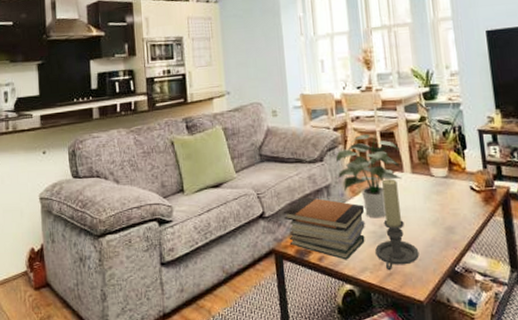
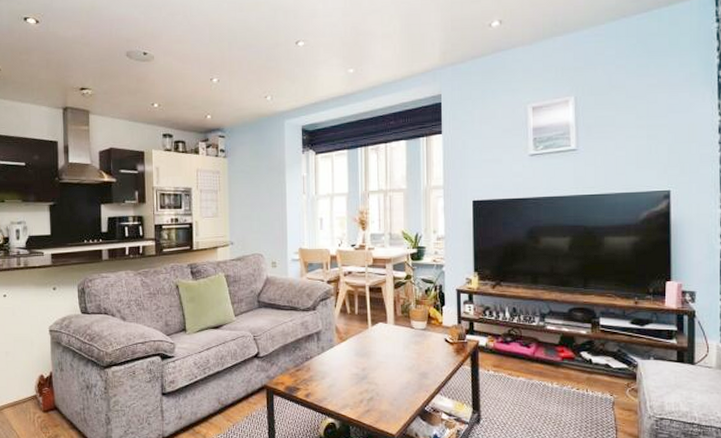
book stack: present [284,196,365,260] -> none [277,340,349,397]
potted plant: present [335,134,402,219] -> none [327,287,386,363]
candle holder: present [375,179,420,271] -> none [357,329,395,408]

